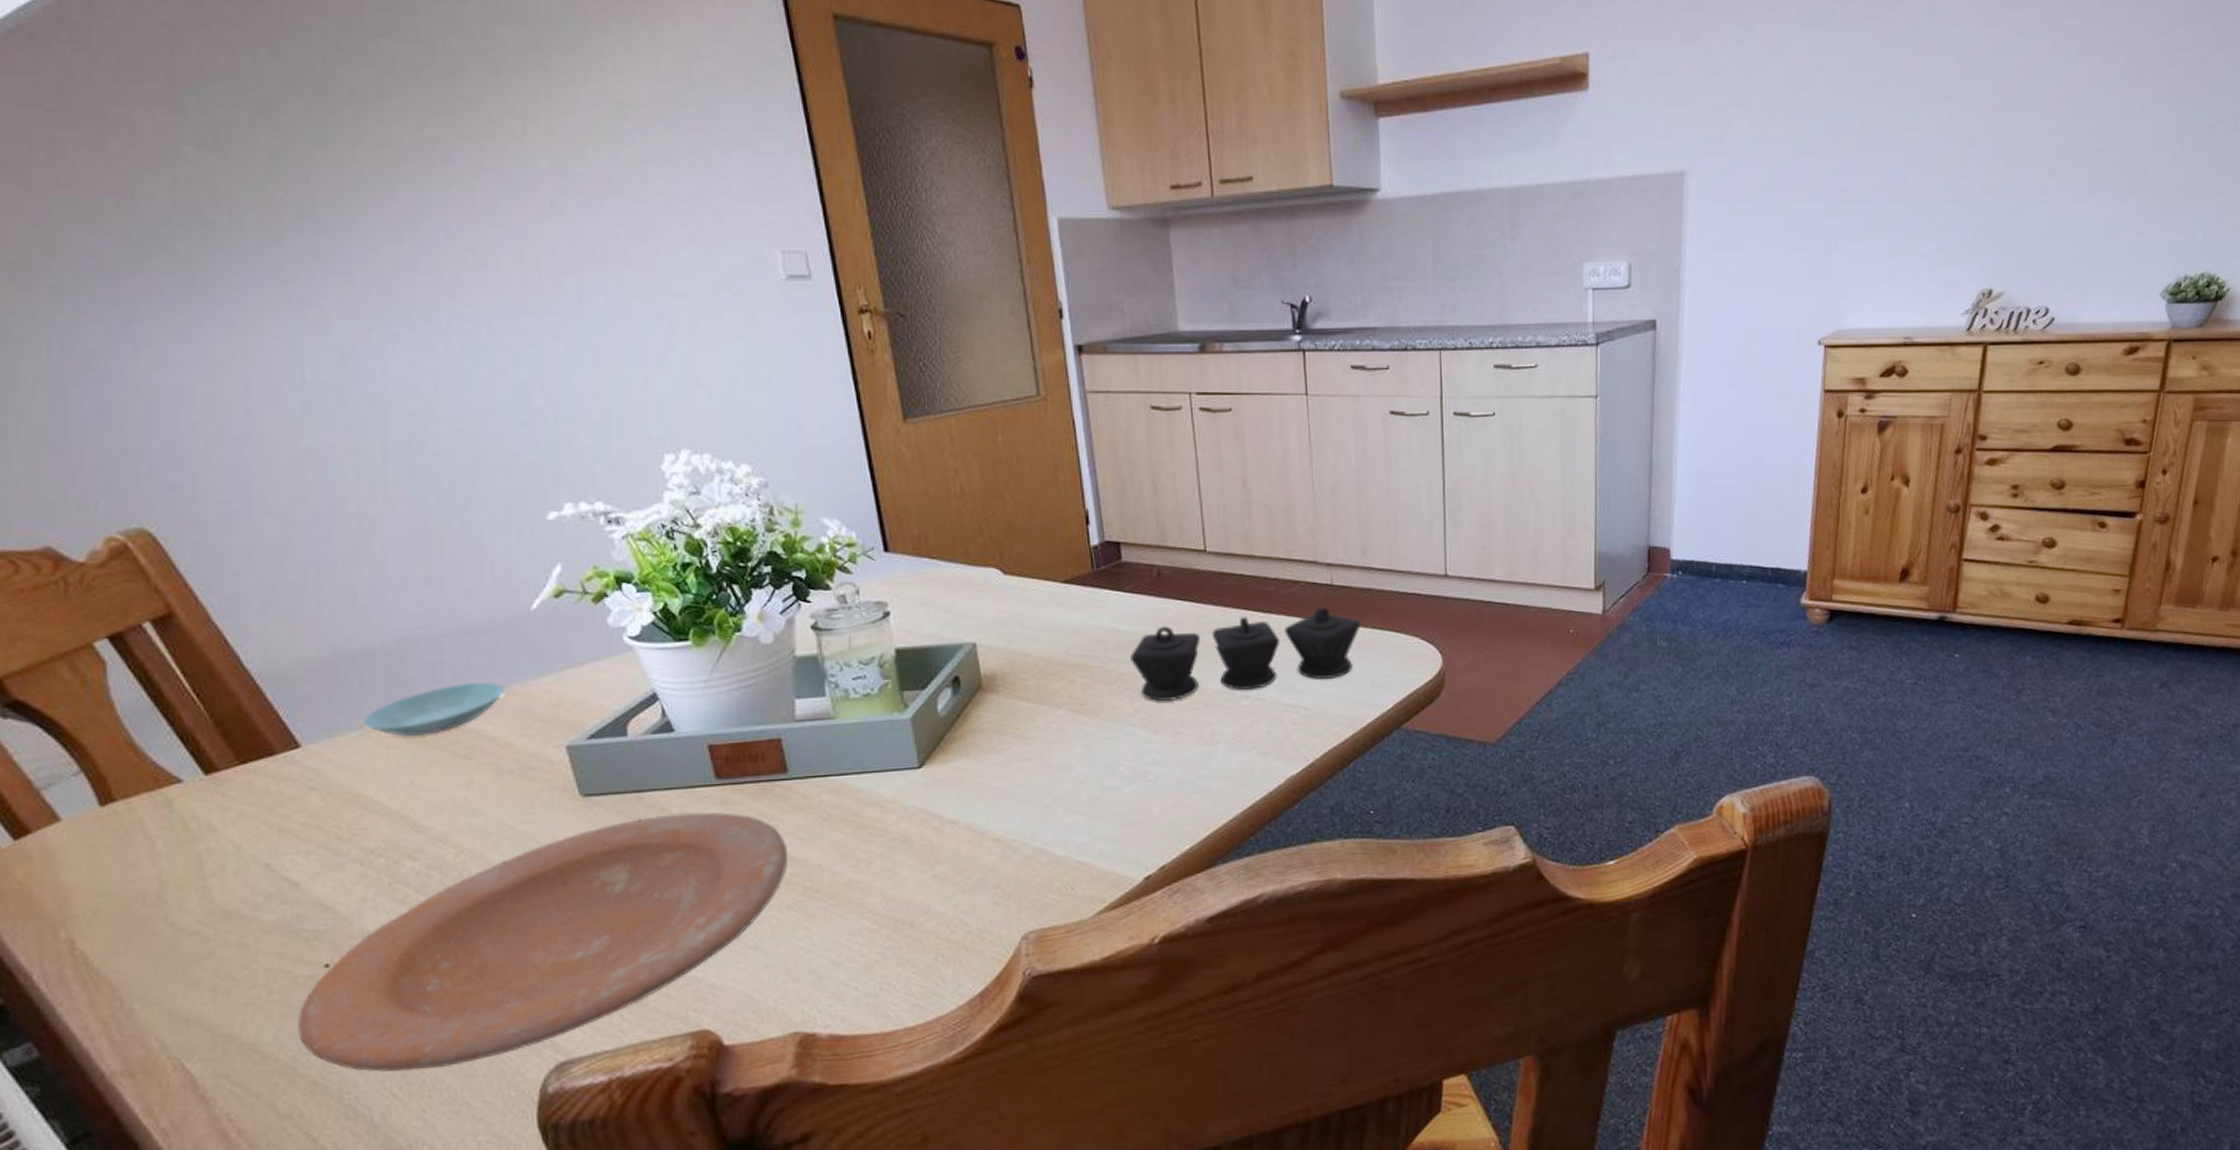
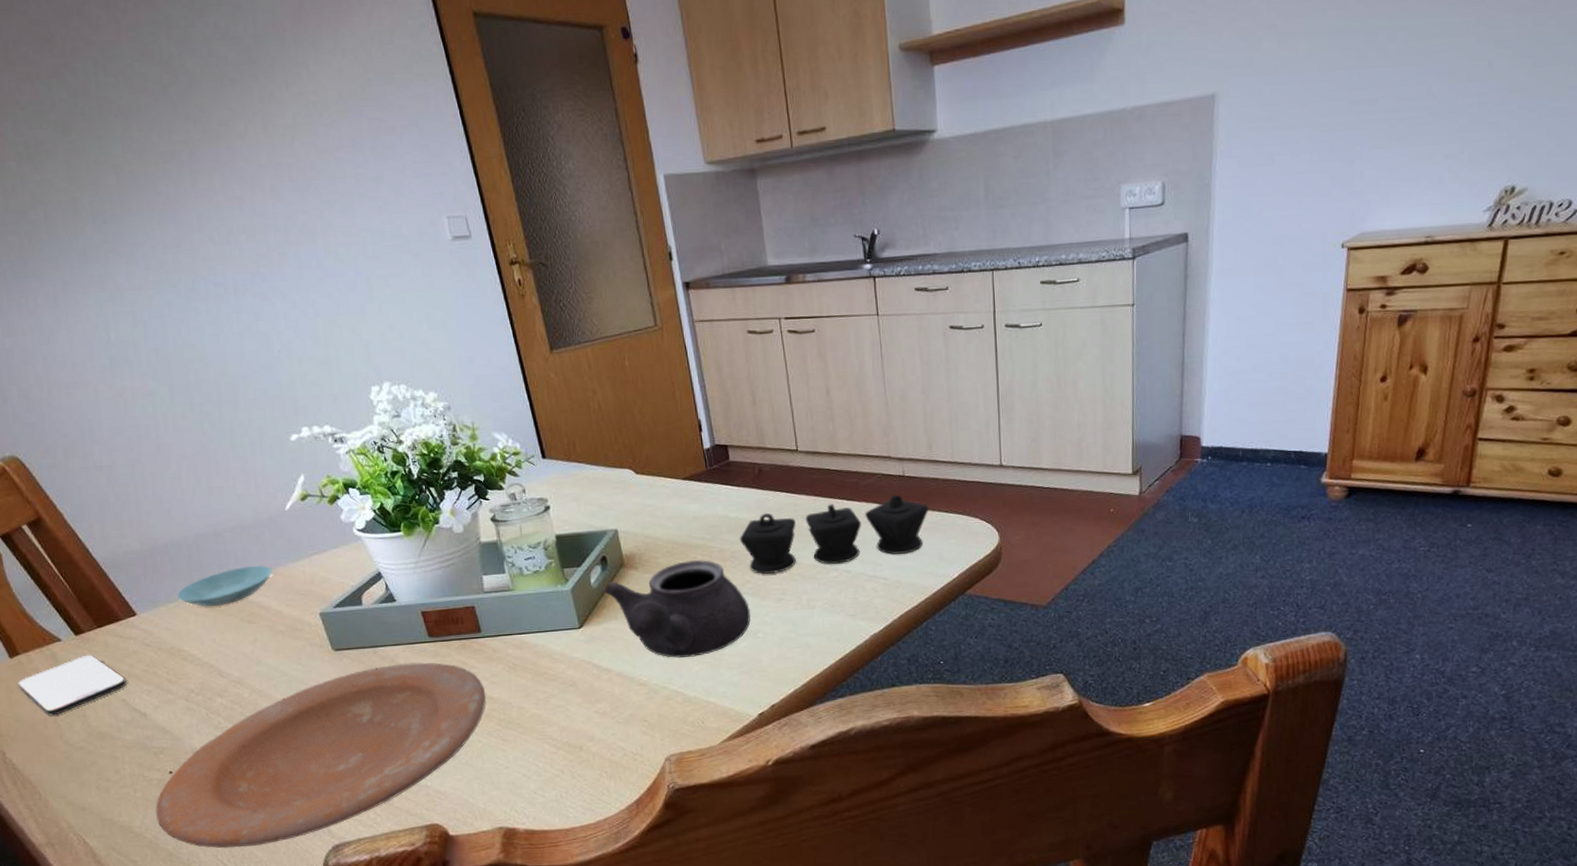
smartphone: none [108,801,275,888] -> present [18,654,127,716]
teapot: none [953,683,1140,807] -> present [603,560,751,658]

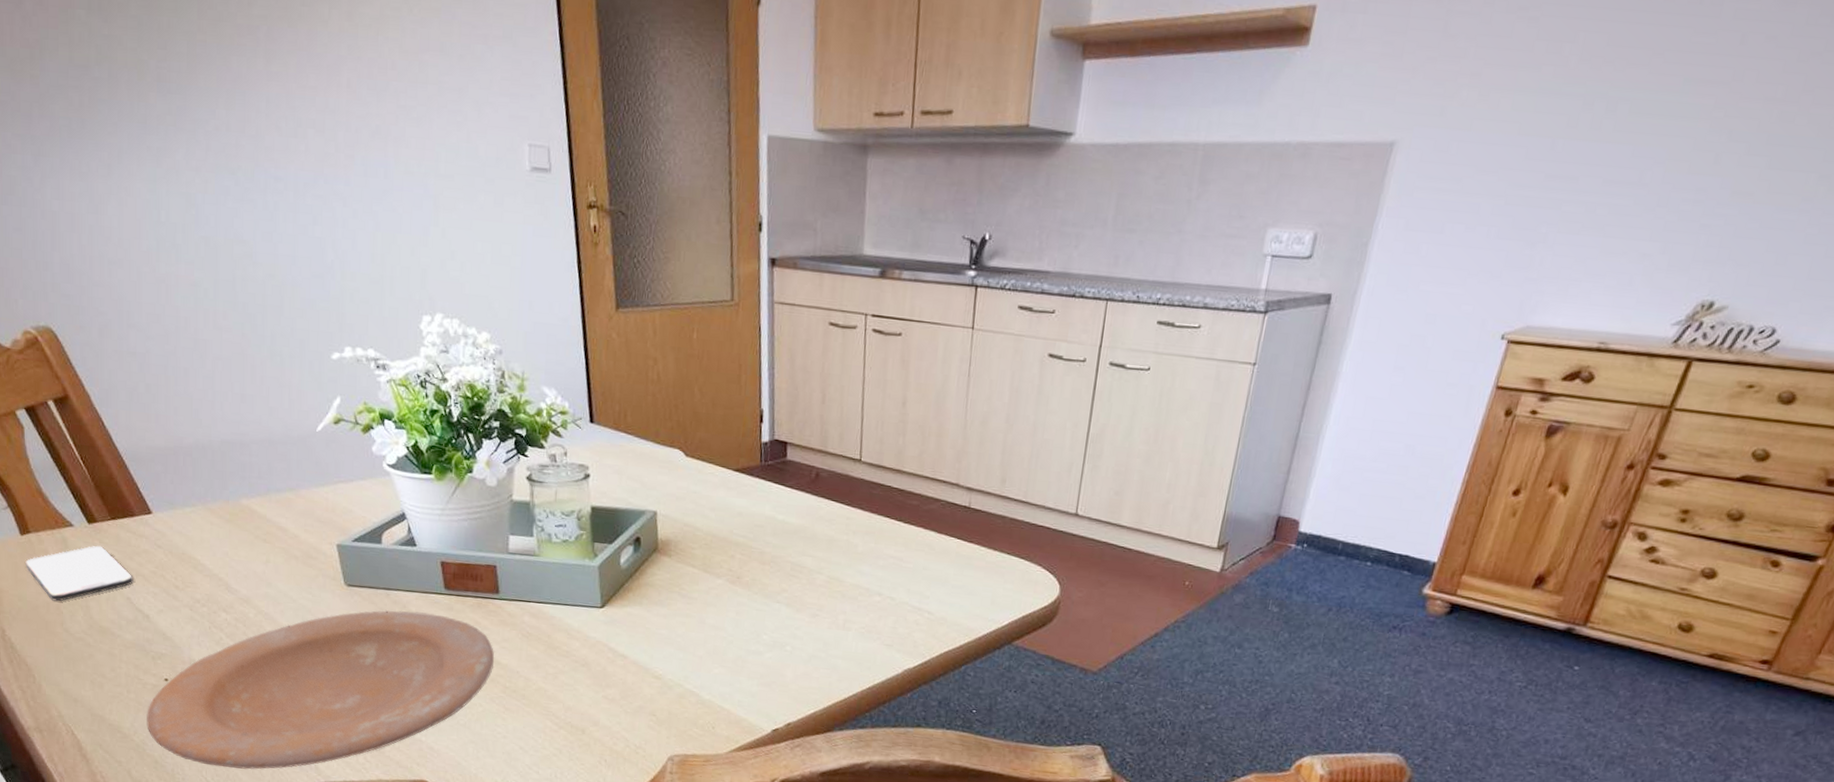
saucer: present [177,565,272,607] -> none [195,482,295,519]
teapot: present [603,560,751,658] -> none [631,557,782,659]
sugar bowl: present [739,494,929,574] -> none [783,521,990,591]

